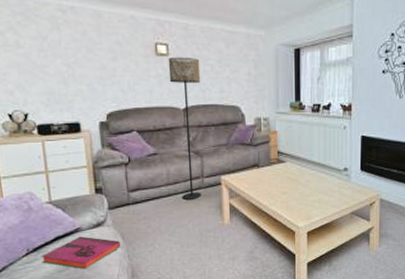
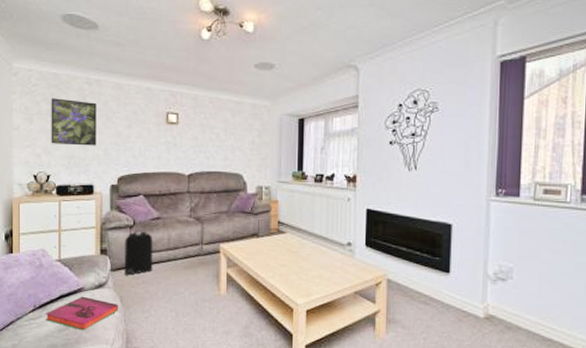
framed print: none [18,27,79,81] -> present [51,98,97,146]
backpack: none [120,167,154,212] -> present [124,230,153,275]
floor lamp: present [168,57,202,201] -> none [177,125,207,267]

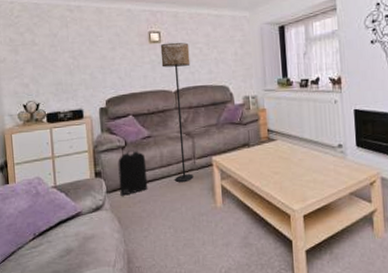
hardback book: present [45,296,118,331] -> none [45,220,117,255]
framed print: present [51,98,97,146] -> none [34,27,82,73]
floor lamp: none [177,125,207,267] -> present [160,42,194,183]

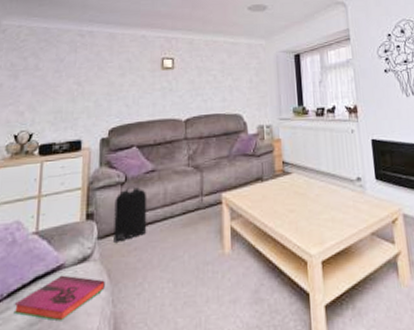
hardback book: none [45,220,117,255] -> present [13,275,105,322]
floor lamp: present [160,42,194,183] -> none [173,69,204,225]

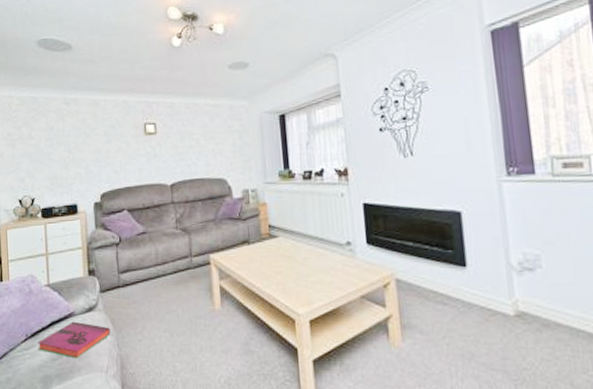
backpack: present [113,186,147,242] -> none [112,247,143,296]

